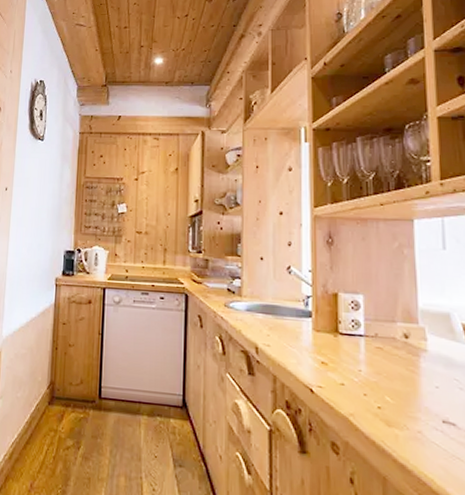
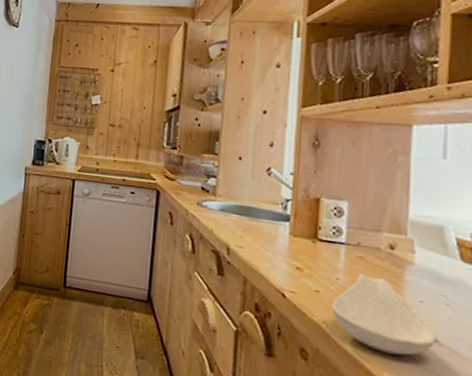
spoon rest: none [357,364,455,442] -> present [332,274,437,356]

